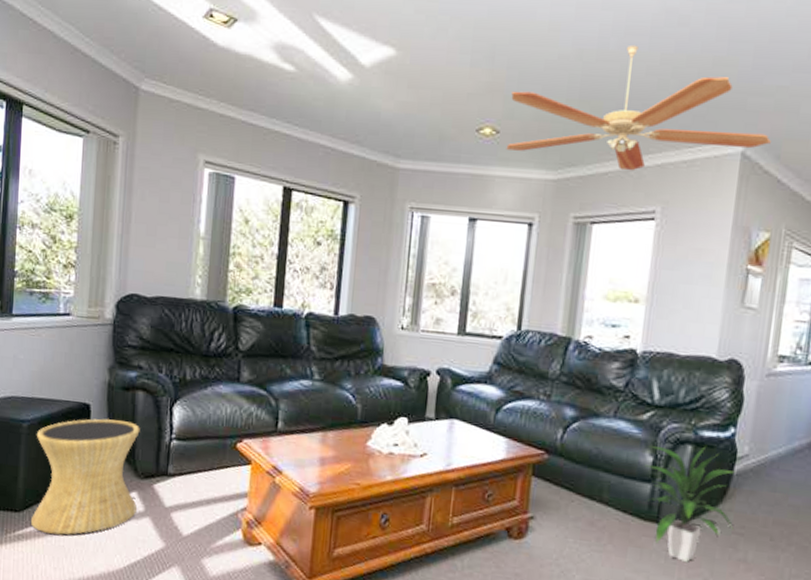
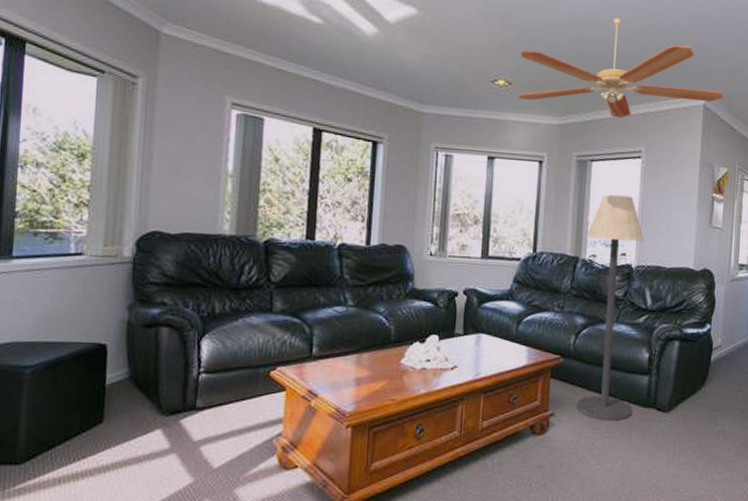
side table: present [30,418,140,535] -> none [34,358,165,483]
floor lamp: none [561,264,654,533] -> present [576,194,644,421]
indoor plant: present [646,446,736,562] -> none [643,342,714,439]

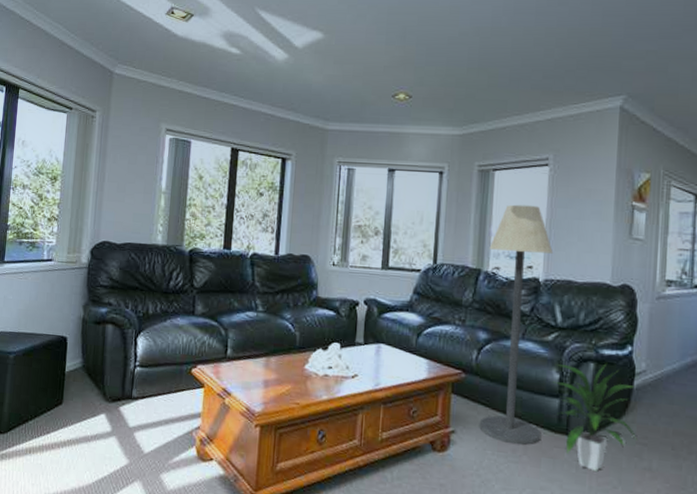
ceiling fan: present [518,16,724,119] -> none [418,22,645,125]
indoor plant: none [643,342,714,439] -> present [553,364,637,471]

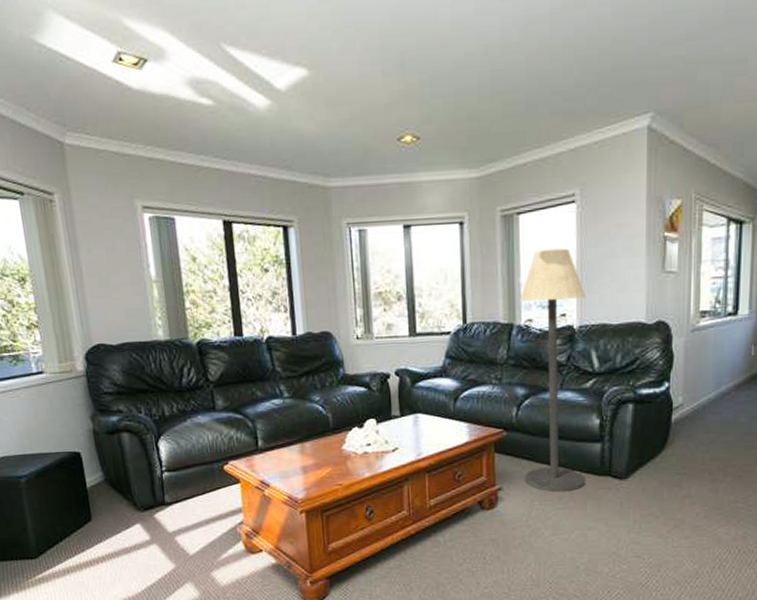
indoor plant: present [553,364,637,471] -> none [594,404,677,505]

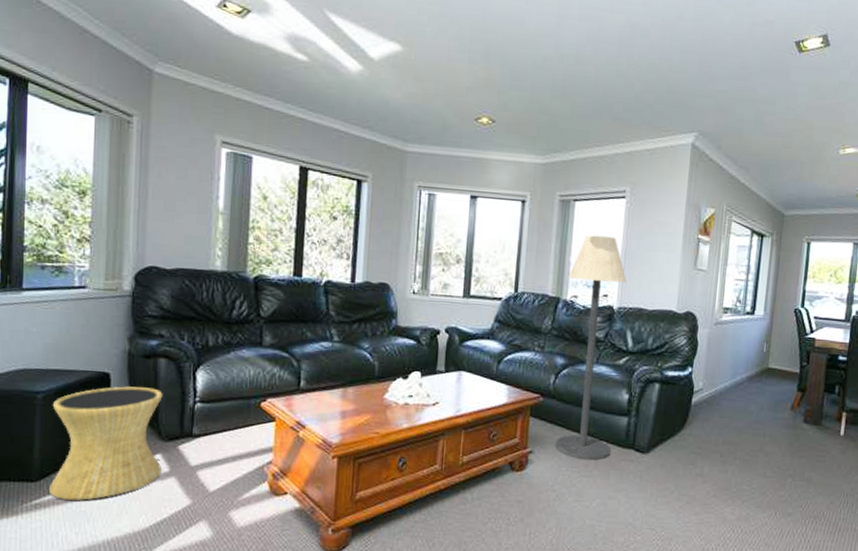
side table: none [35,462,143,573] -> present [48,386,163,501]

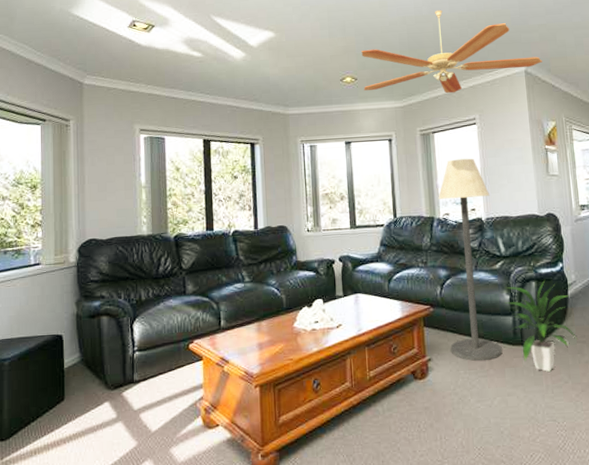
side table: present [48,386,163,501] -> none [16,343,110,454]
ceiling fan: none [501,51,714,157] -> present [361,9,542,94]
indoor plant: none [623,385,694,480] -> present [505,281,578,372]

